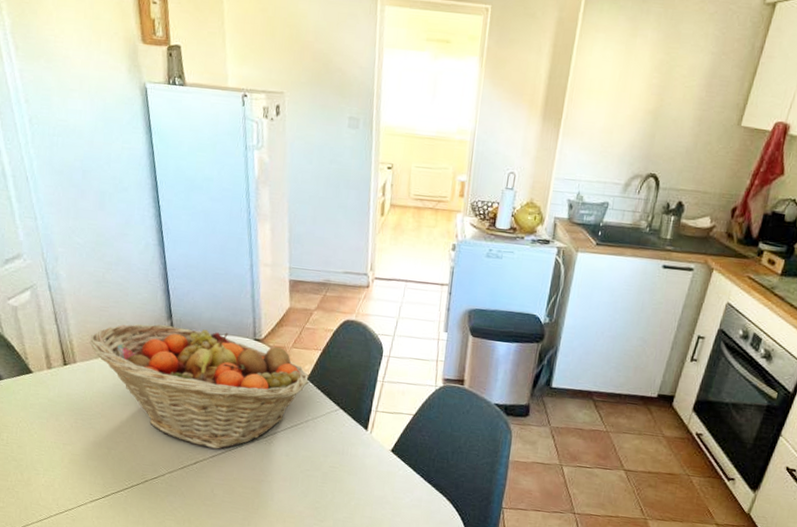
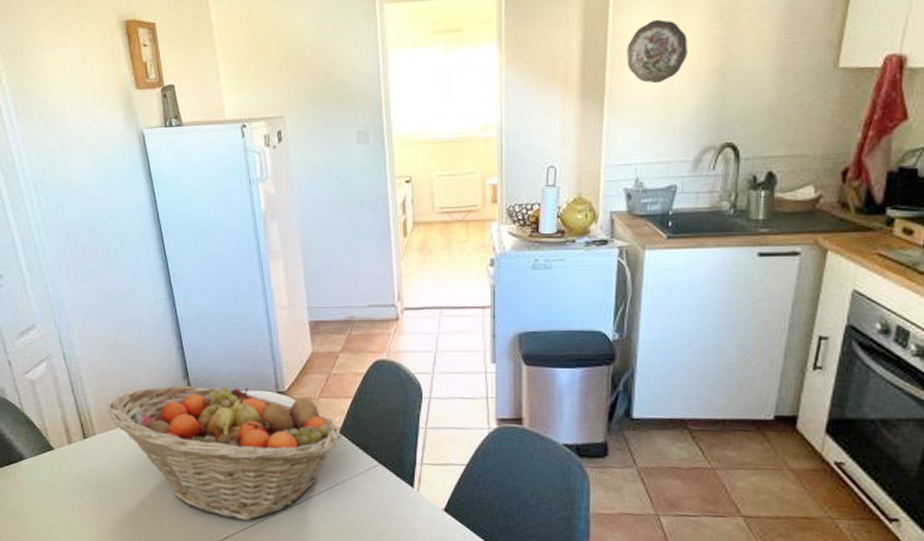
decorative plate: none [582,61,632,116] -> present [627,19,687,84]

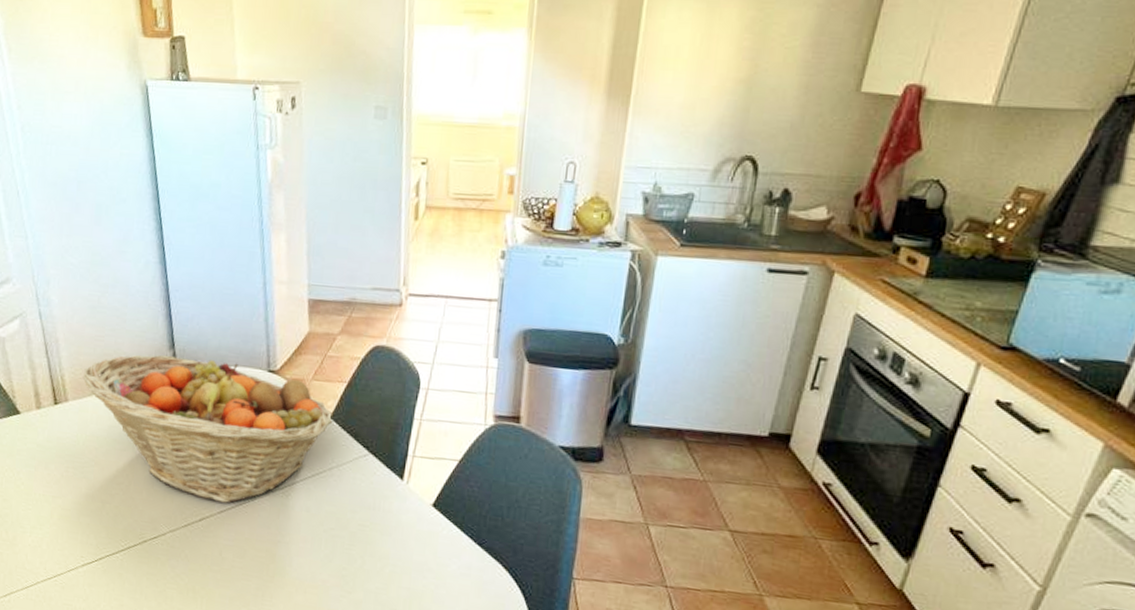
decorative plate: present [627,19,687,84] -> none [655,23,718,89]

